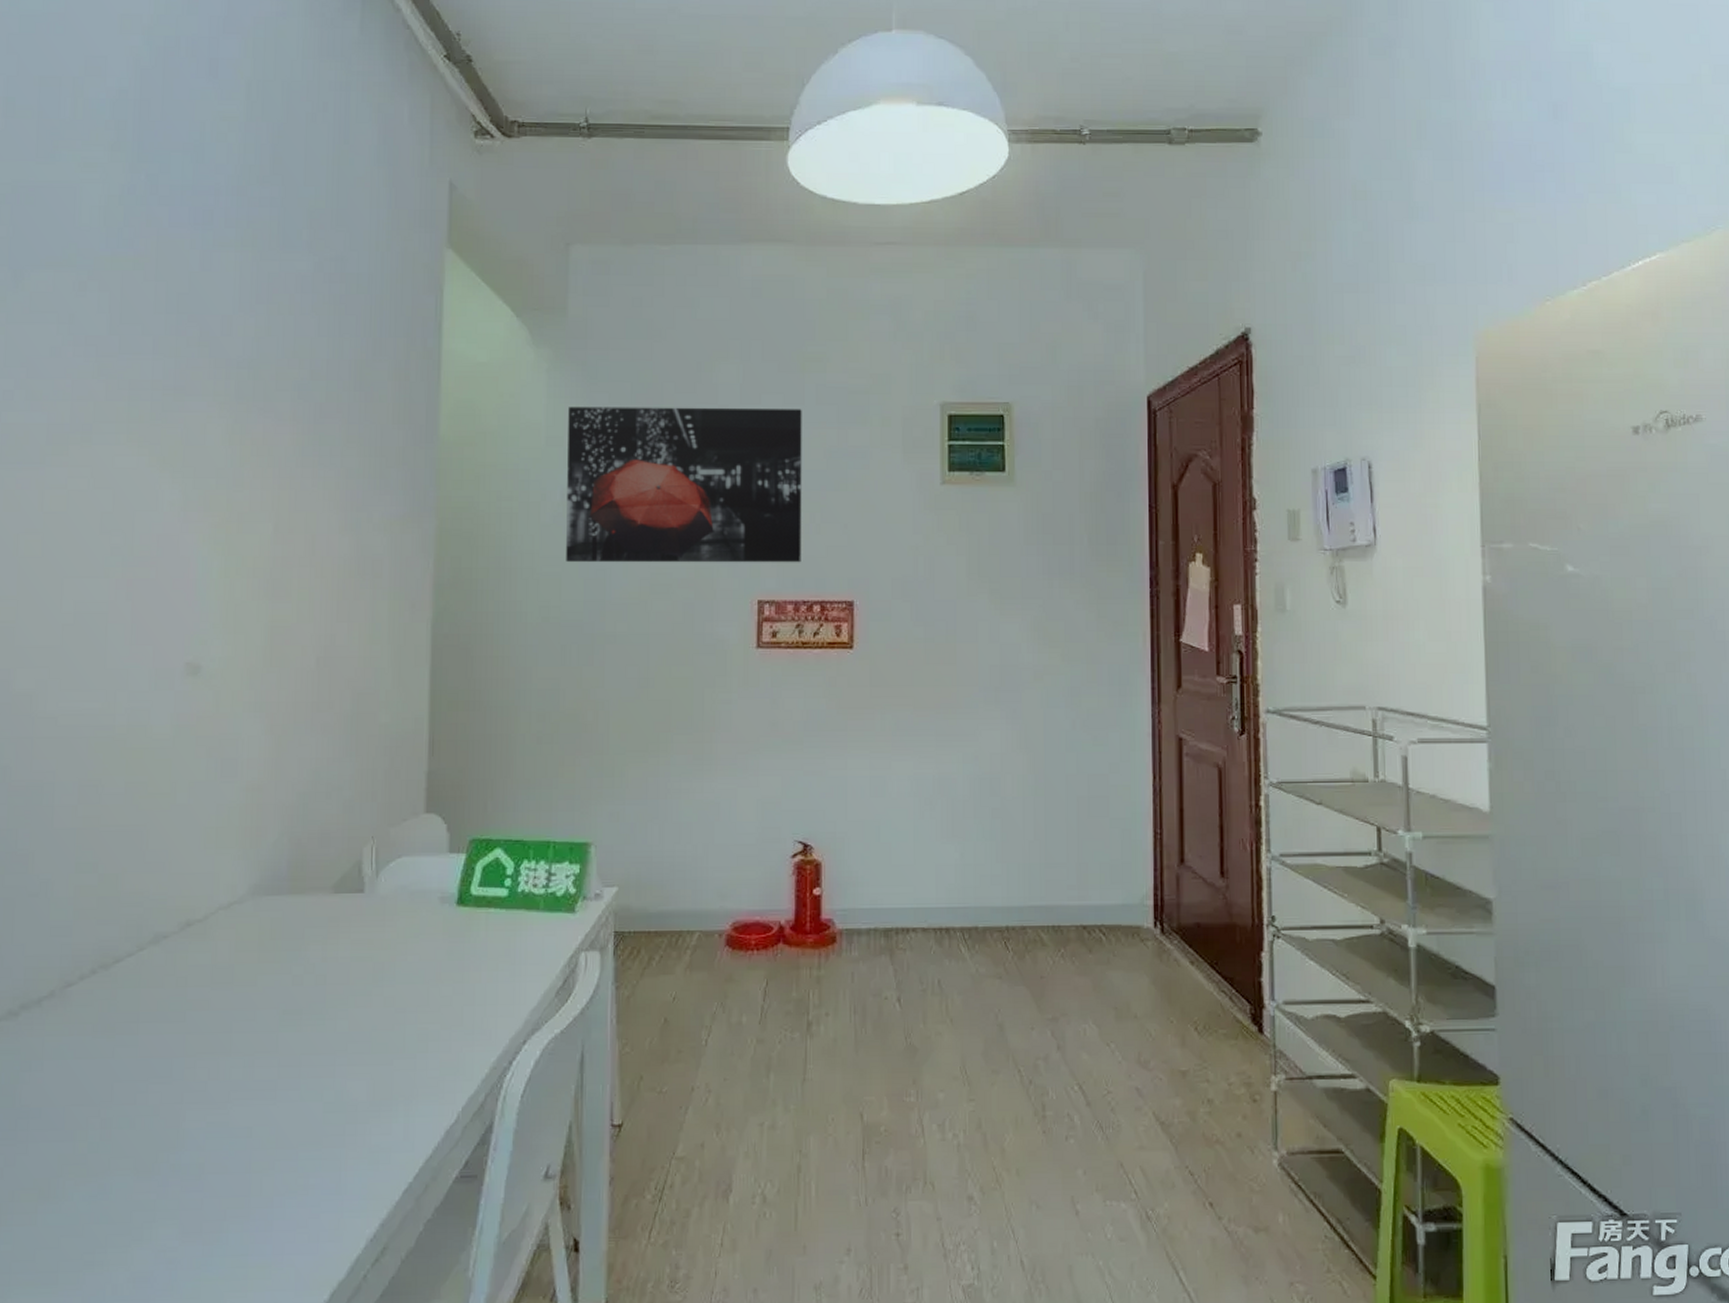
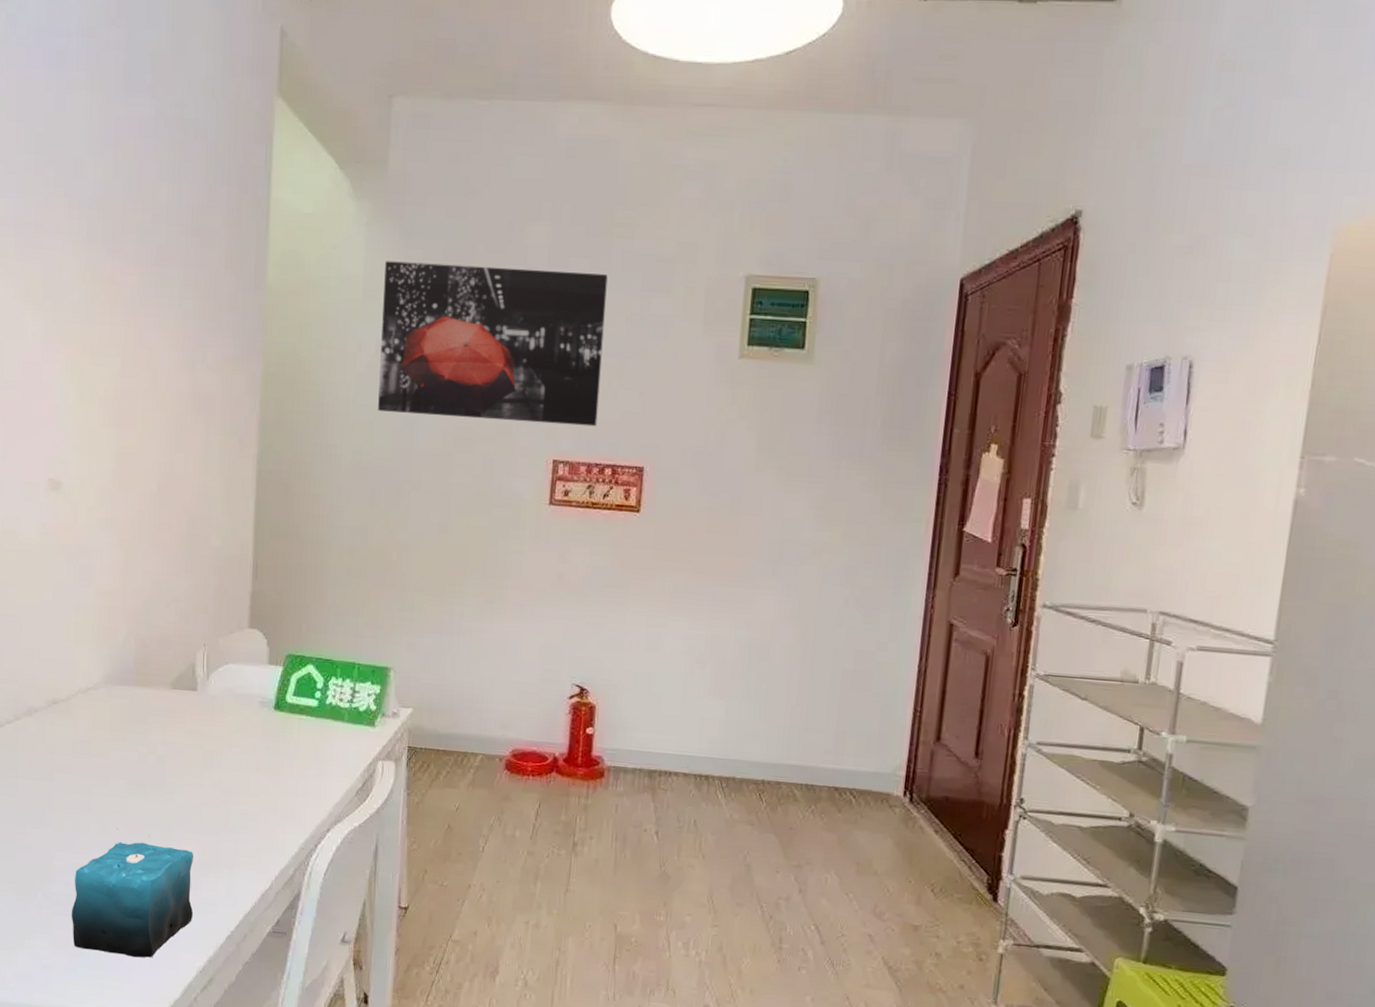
candle: none [205,1069,362,1234] -> present [71,827,194,958]

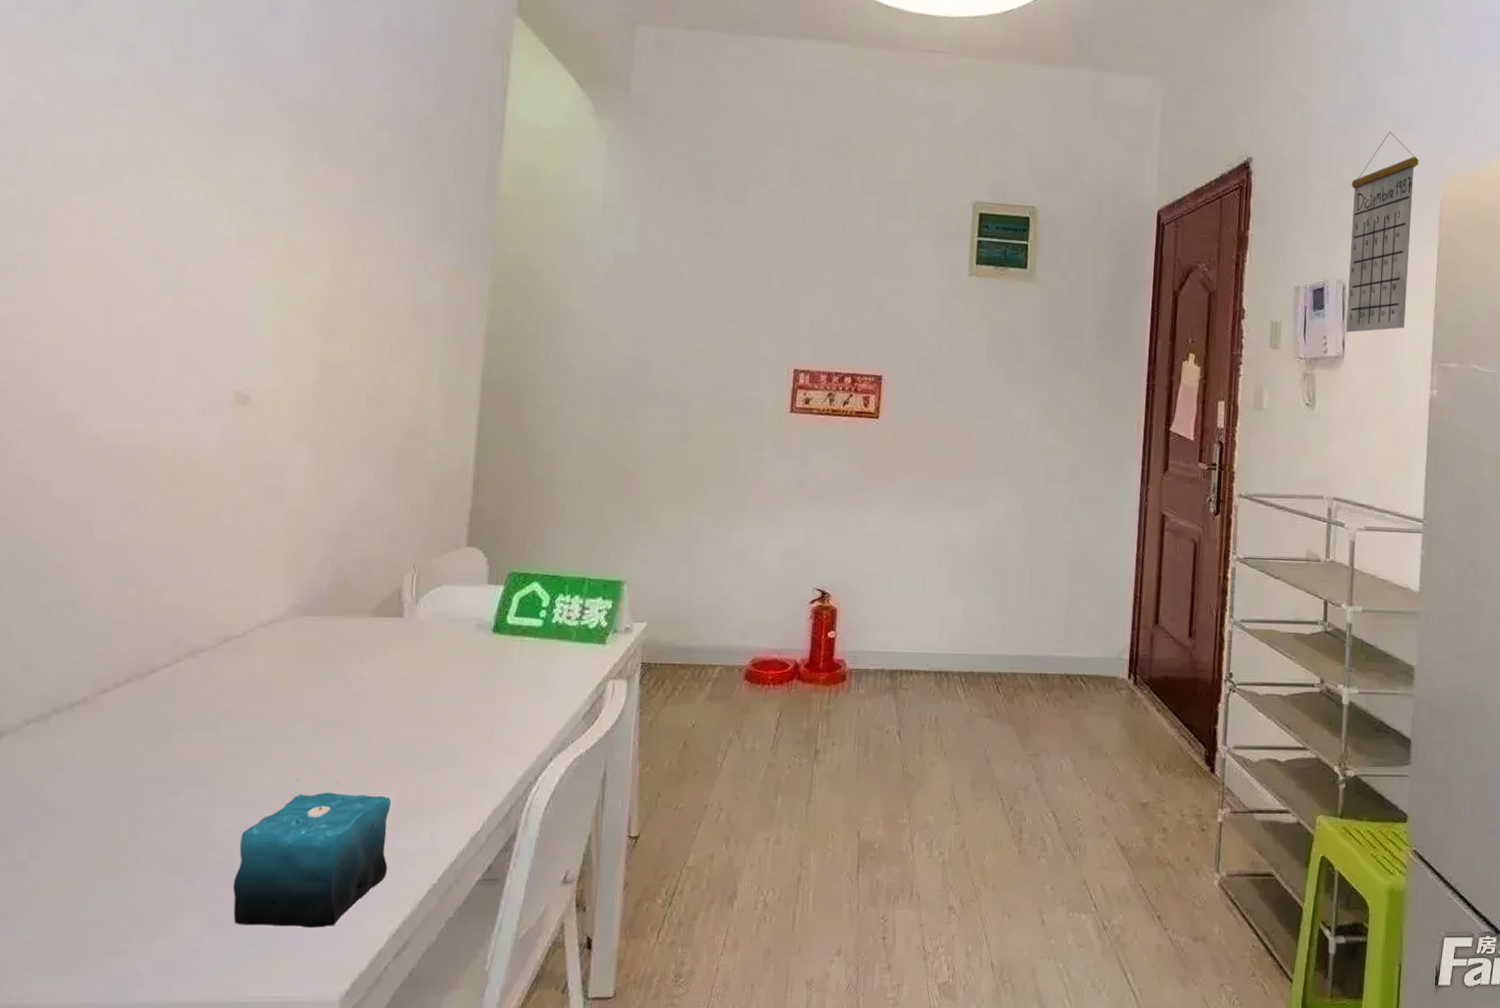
wall art: present [378,261,608,427] -> none [615,177,846,338]
calendar: none [1190,170,1305,419] -> present [1346,131,1419,333]

